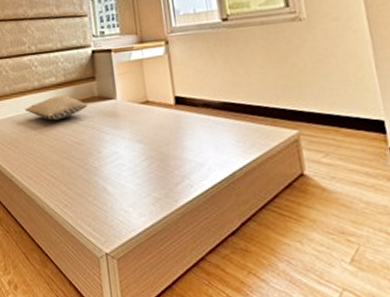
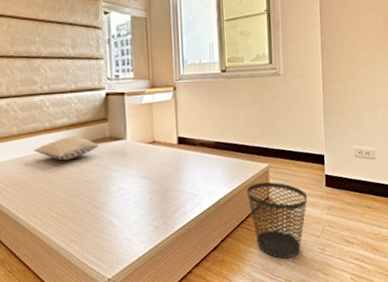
wastebasket: none [270,153,365,259] -> present [246,181,308,259]

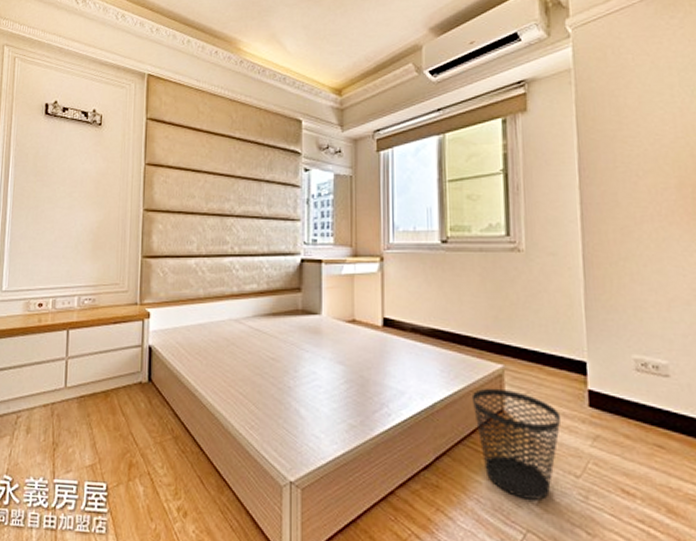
pillow: present [34,136,98,161] -> none [219,304,289,332]

